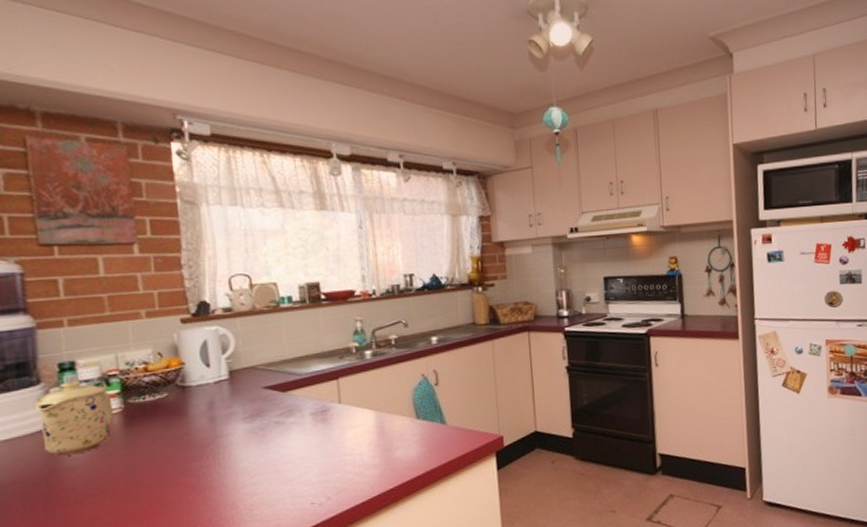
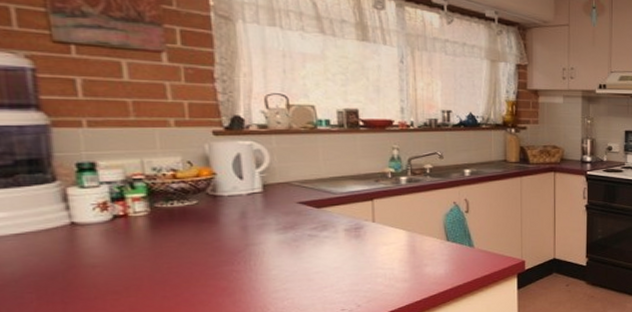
mug: present [34,380,113,456] -> none [50,181,138,253]

